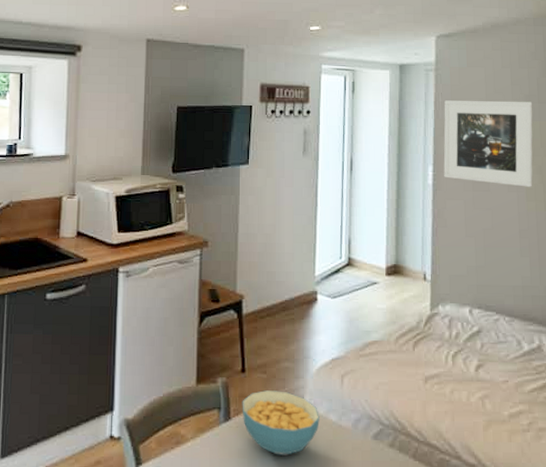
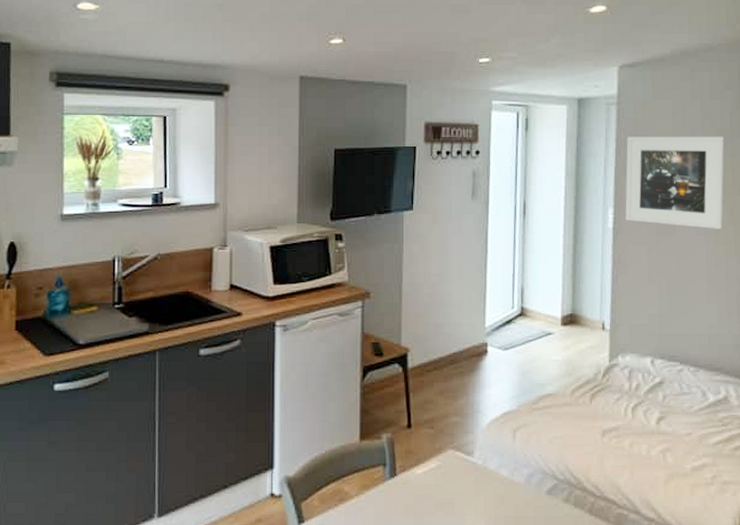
cereal bowl: present [242,390,320,455] -> none [408,446,490,512]

